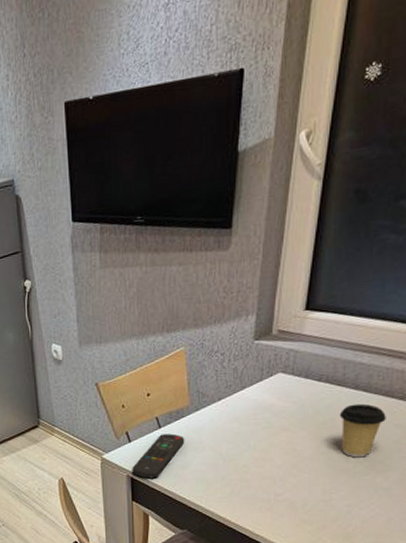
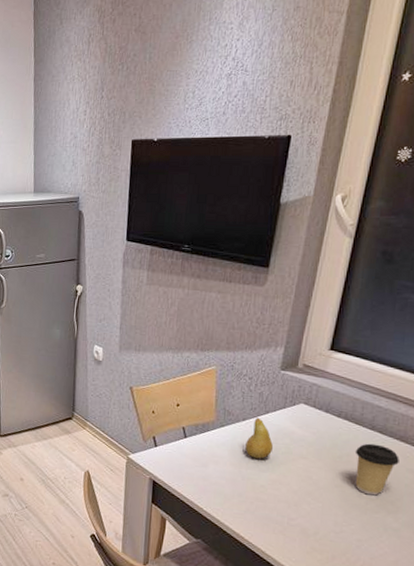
remote control: present [132,433,185,479] -> none [155,444,208,485]
fruit: none [224,395,254,438] -> present [245,417,274,459]

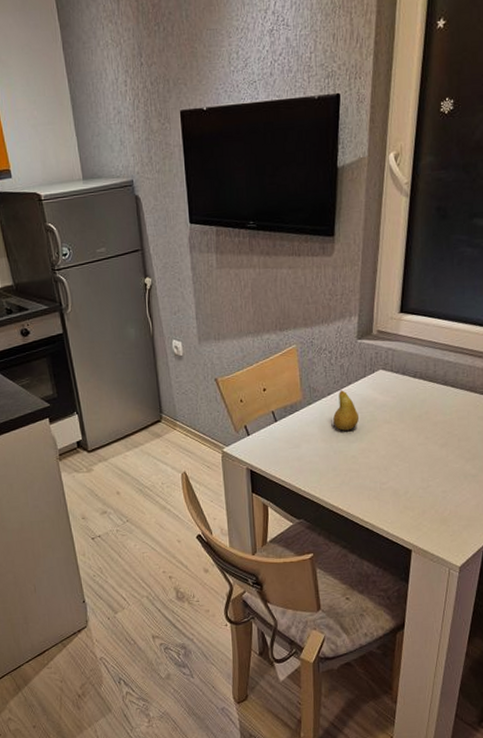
coffee cup: present [355,443,400,496] -> none [432,398,471,448]

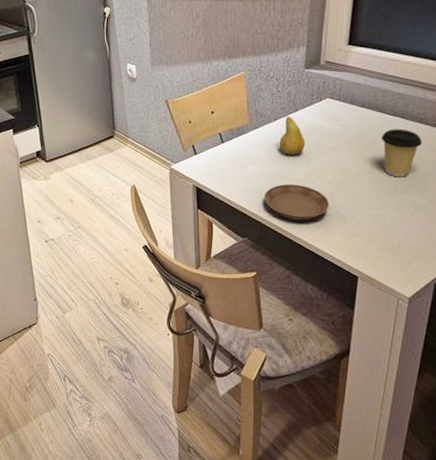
saucer: none [319,461,383,498] -> present [264,184,329,221]
coffee cup: none [432,398,471,448] -> present [381,129,422,177]

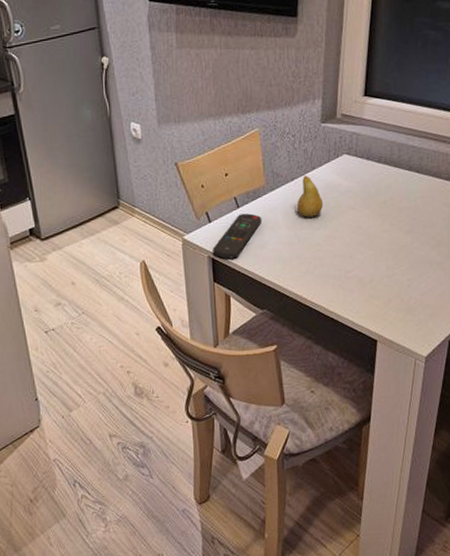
remote control: none [198,148,245,189] -> present [213,213,262,259]
saucer: present [264,184,329,221] -> none [283,248,348,287]
coffee cup: present [381,129,422,177] -> none [397,183,436,235]

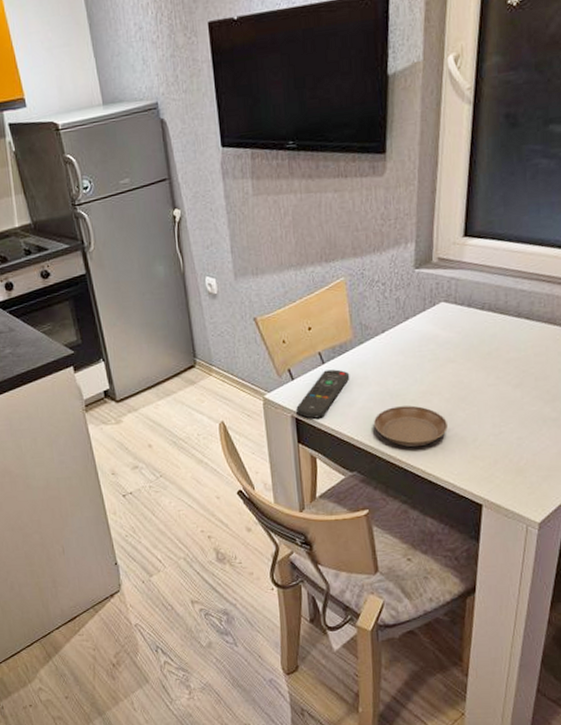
saucer: none [283,248,348,287] -> present [374,405,448,447]
fruit: present [297,175,324,217] -> none [389,326,419,372]

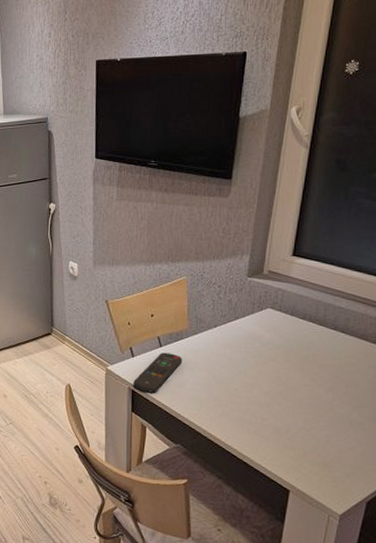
saucer: present [374,405,448,447] -> none [200,392,264,431]

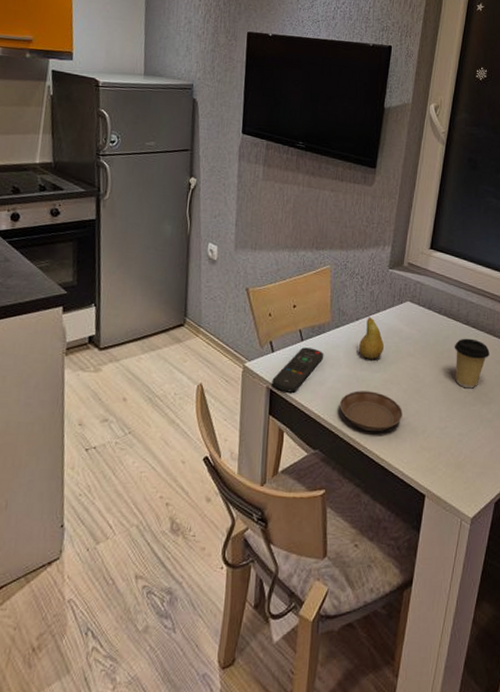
saucer: none [200,392,264,431] -> present [340,391,403,432]
fruit: none [218,324,244,363] -> present [359,317,385,359]
coffee cup: none [320,343,361,393] -> present [454,338,490,389]

